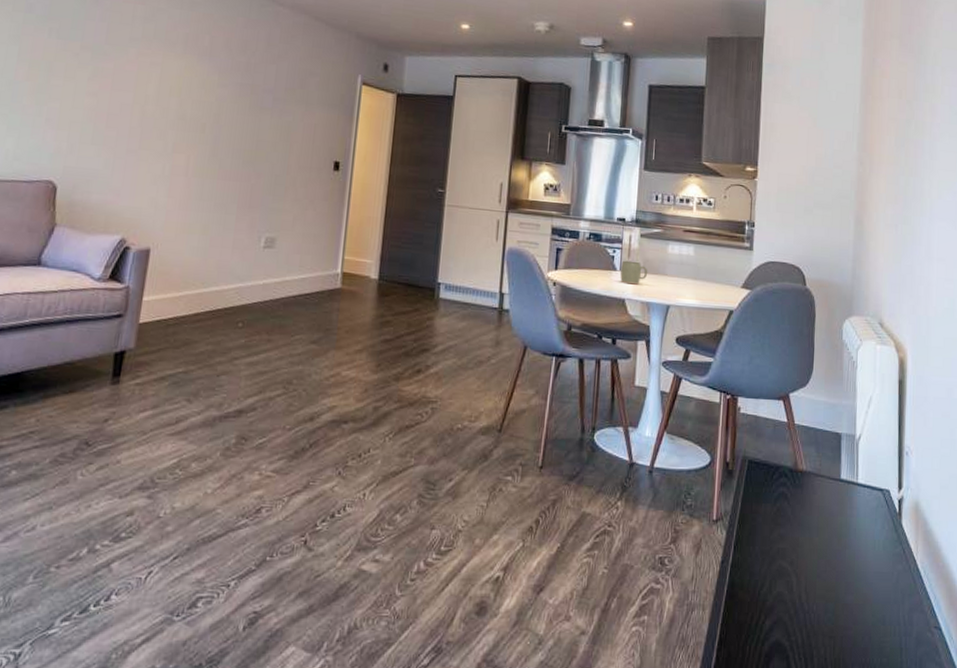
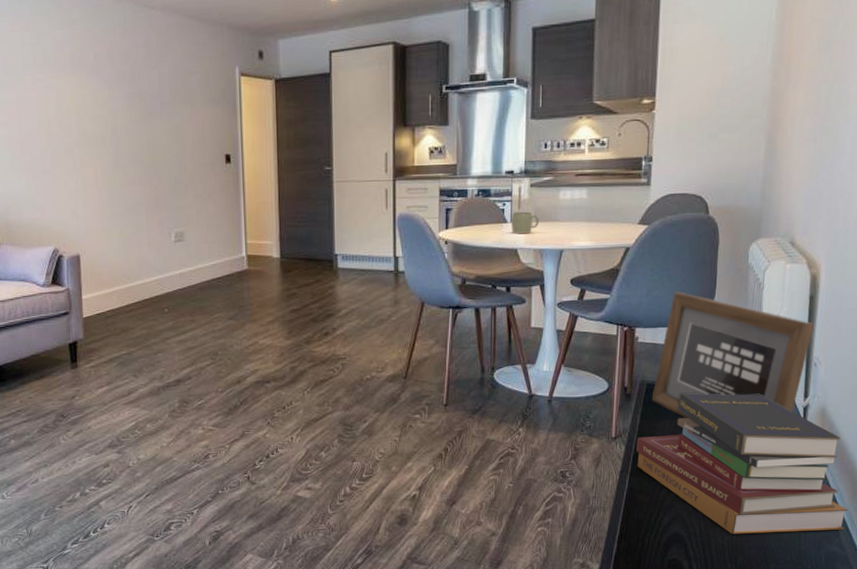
books: none [737,473,946,646] -> present [636,392,848,534]
picture frame: none [753,362,905,504] -> present [651,291,815,418]

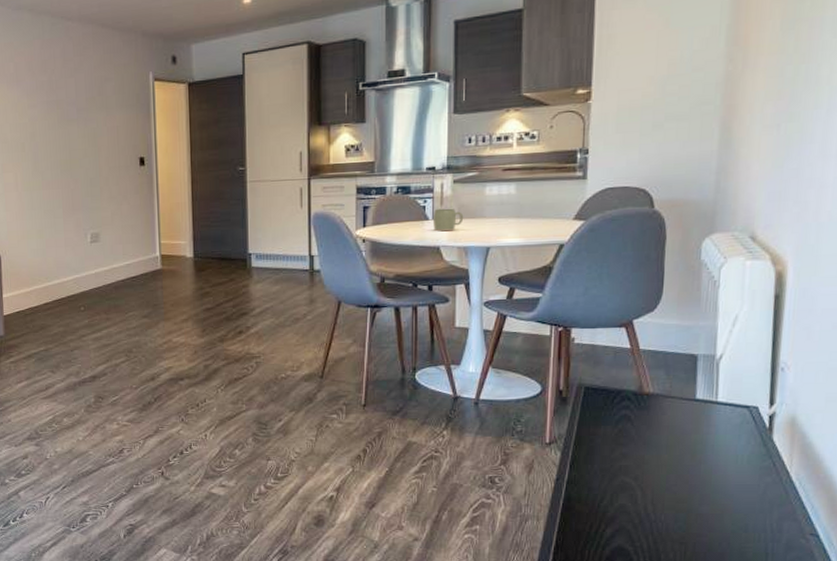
books: present [636,392,848,534] -> none [574,397,825,551]
picture frame: present [651,291,815,418] -> none [590,290,781,424]

